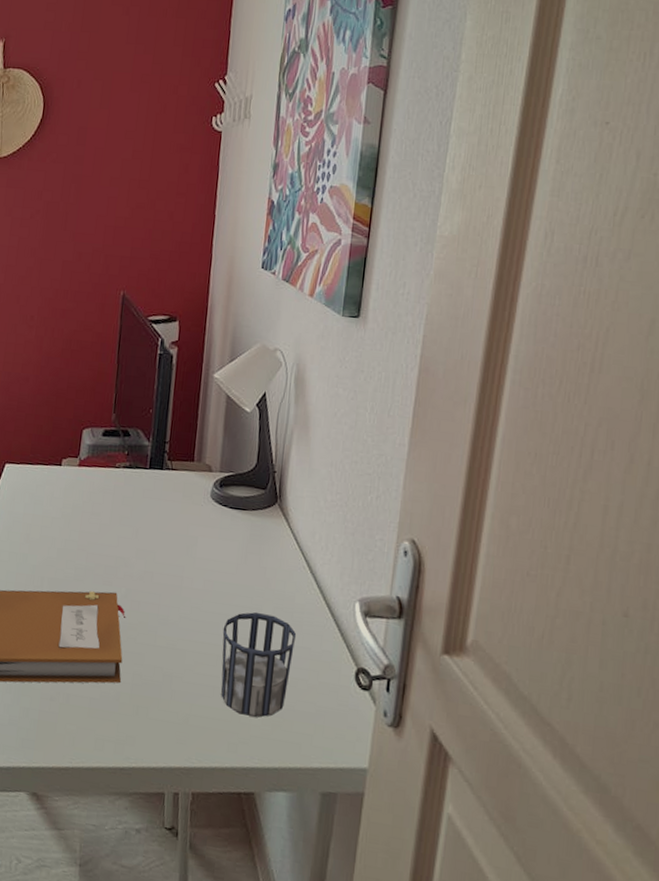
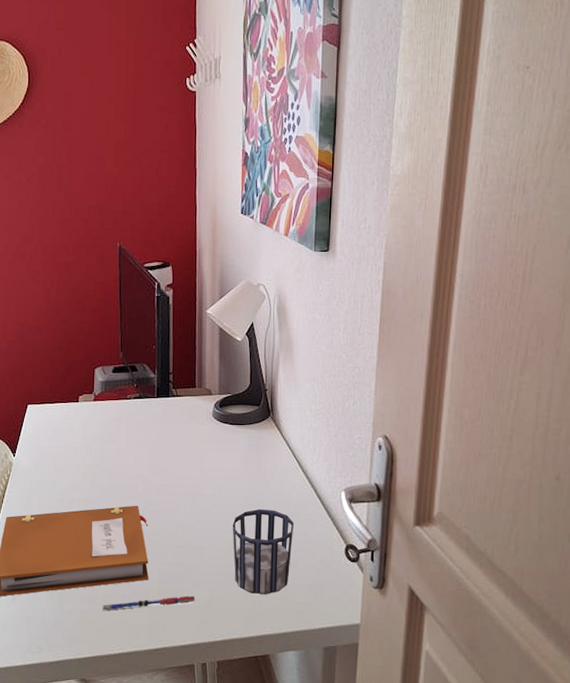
pen: none [64,705,173,717] -> present [102,595,195,611]

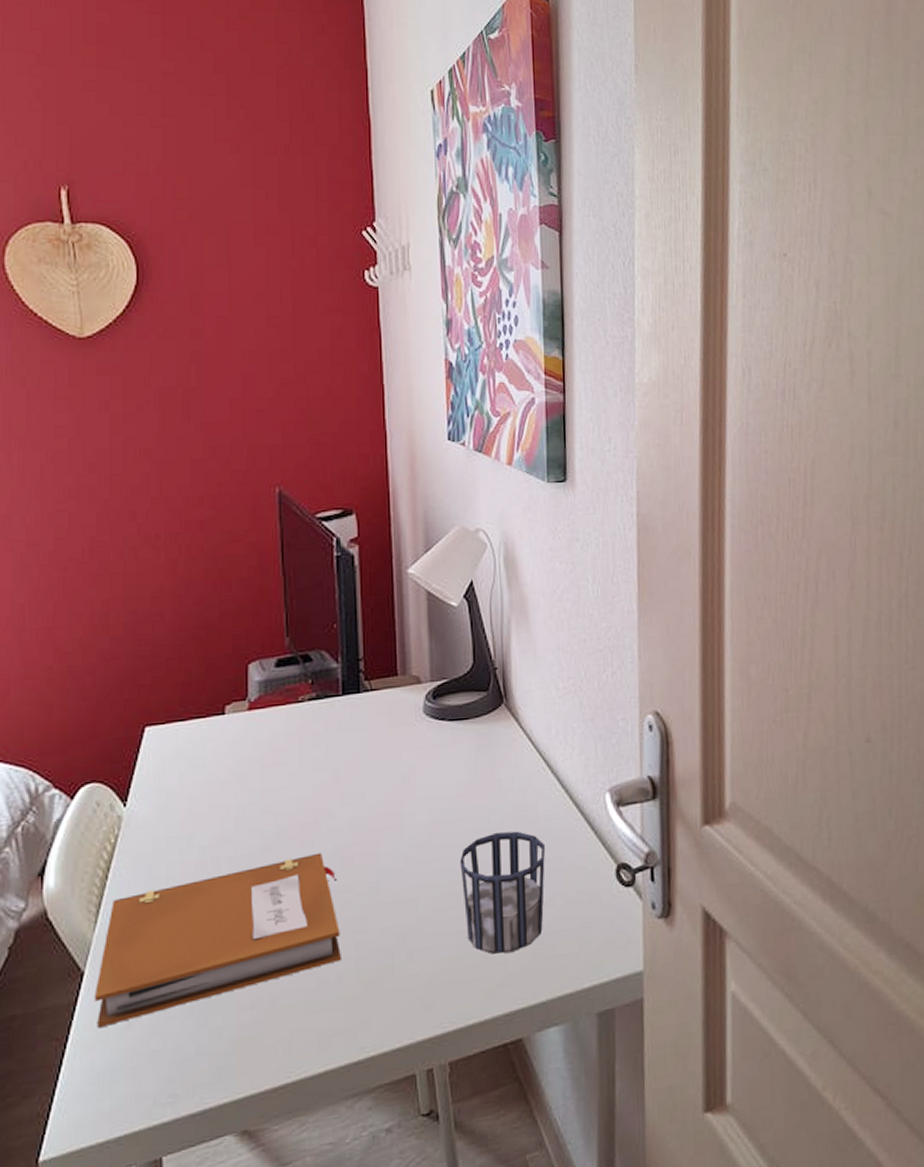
pen: present [102,595,195,611] -> none [272,971,412,1020]

